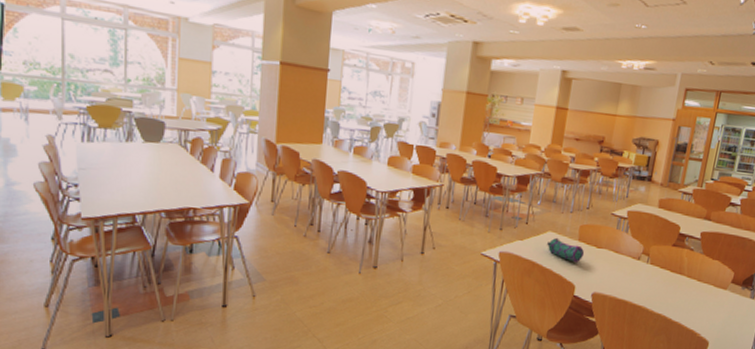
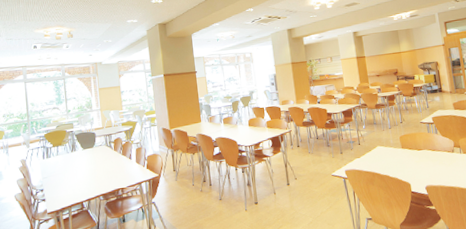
pencil case: present [547,237,585,263] -> none [379,149,410,166]

